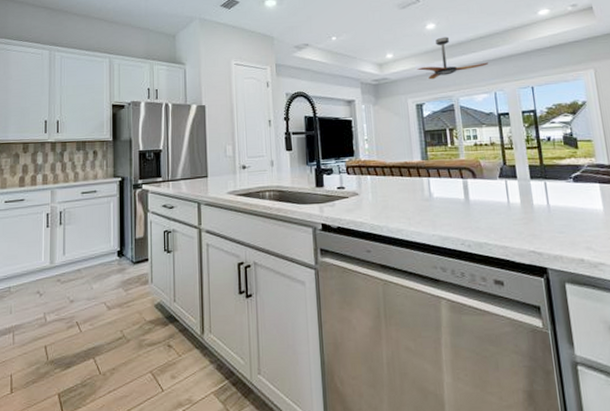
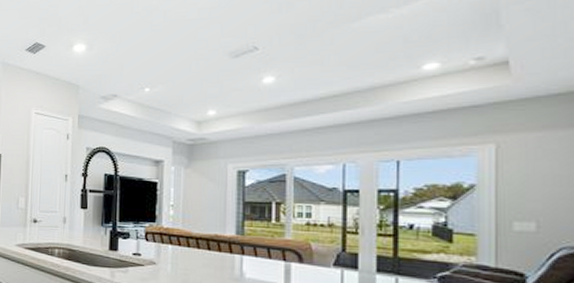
ceiling fan: present [417,37,488,80] -> none [244,93,340,143]

